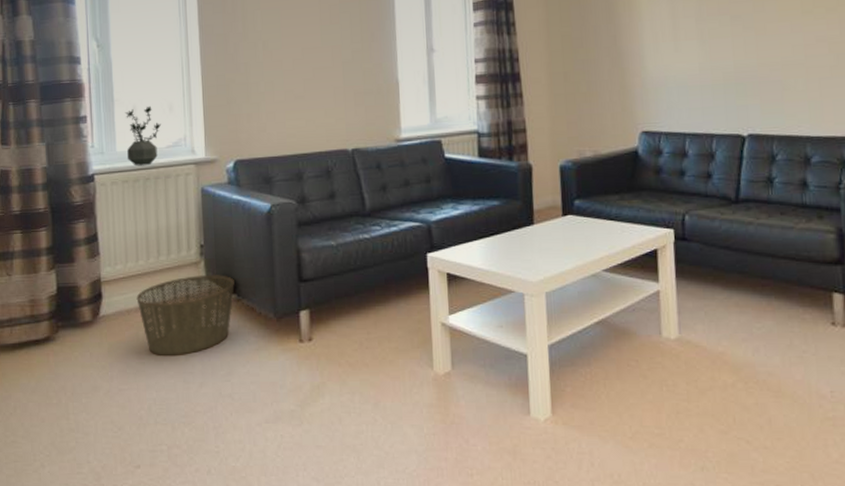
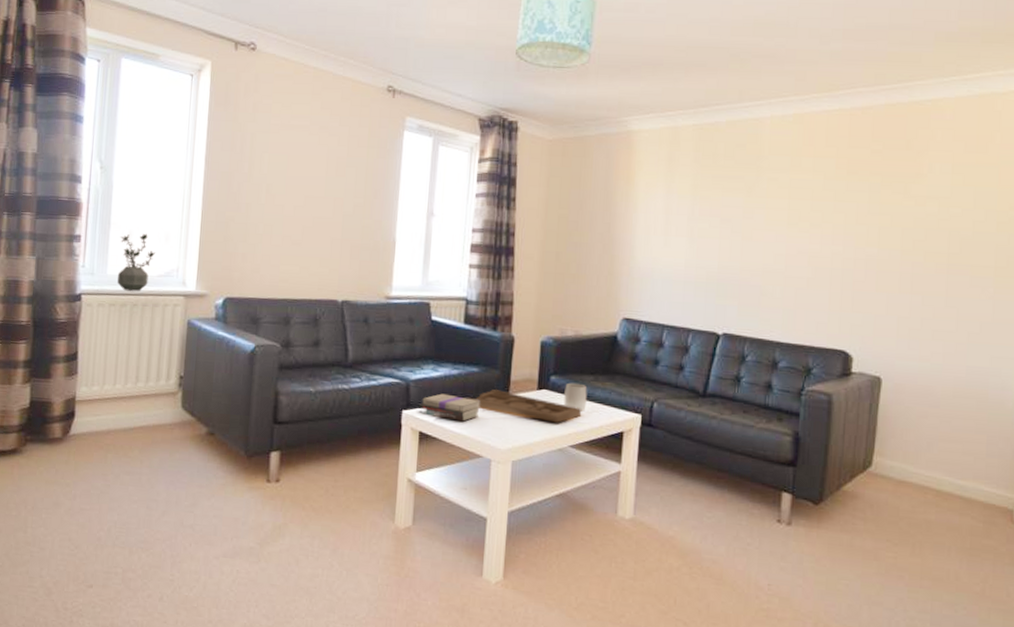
basket: present [136,274,235,355] -> none [109,405,210,482]
books: none [442,231,506,258] -> present [418,393,481,422]
decorative tray: none [490,221,612,248] -> present [466,389,582,423]
mug: none [590,204,615,233] -> present [564,382,587,412]

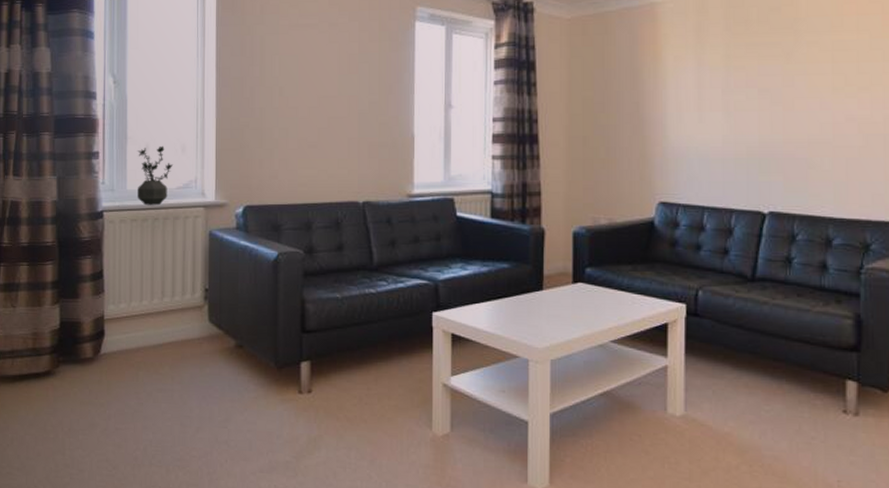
books: present [418,393,481,422] -> none [448,292,513,321]
decorative tray: present [466,389,582,423] -> none [498,286,622,317]
mug: present [564,382,587,412] -> none [601,274,626,304]

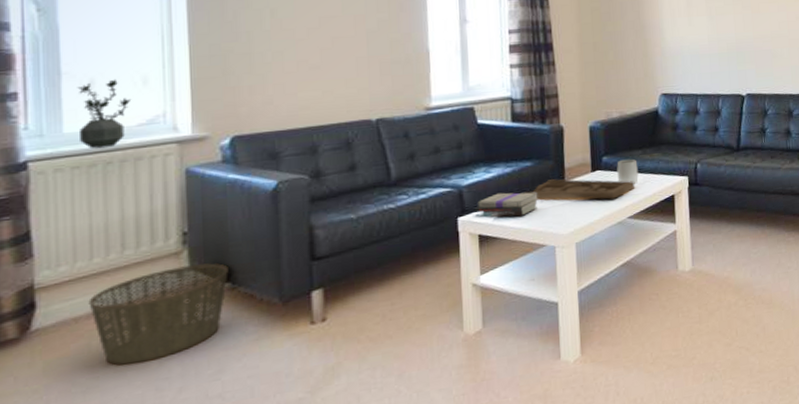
basket: none [138,319,237,399] -> present [88,263,229,366]
books: none [448,292,513,321] -> present [474,192,538,217]
decorative tray: none [498,286,622,317] -> present [523,179,635,200]
mug: none [601,274,626,304] -> present [617,159,639,184]

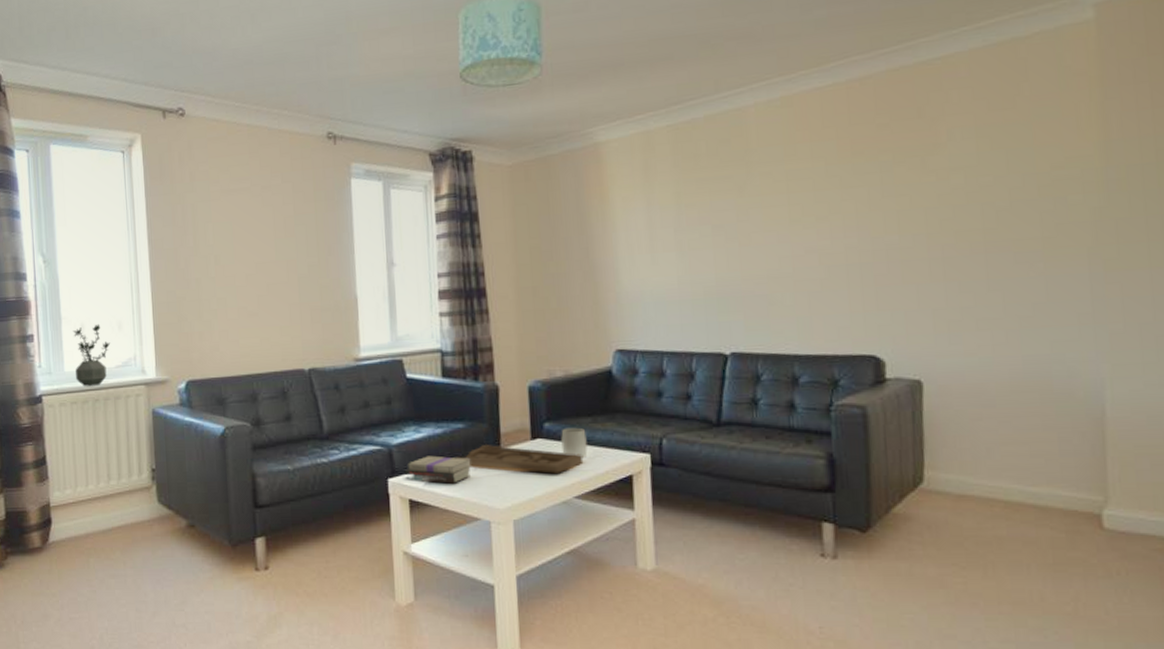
basket: present [88,263,229,366] -> none [86,499,188,583]

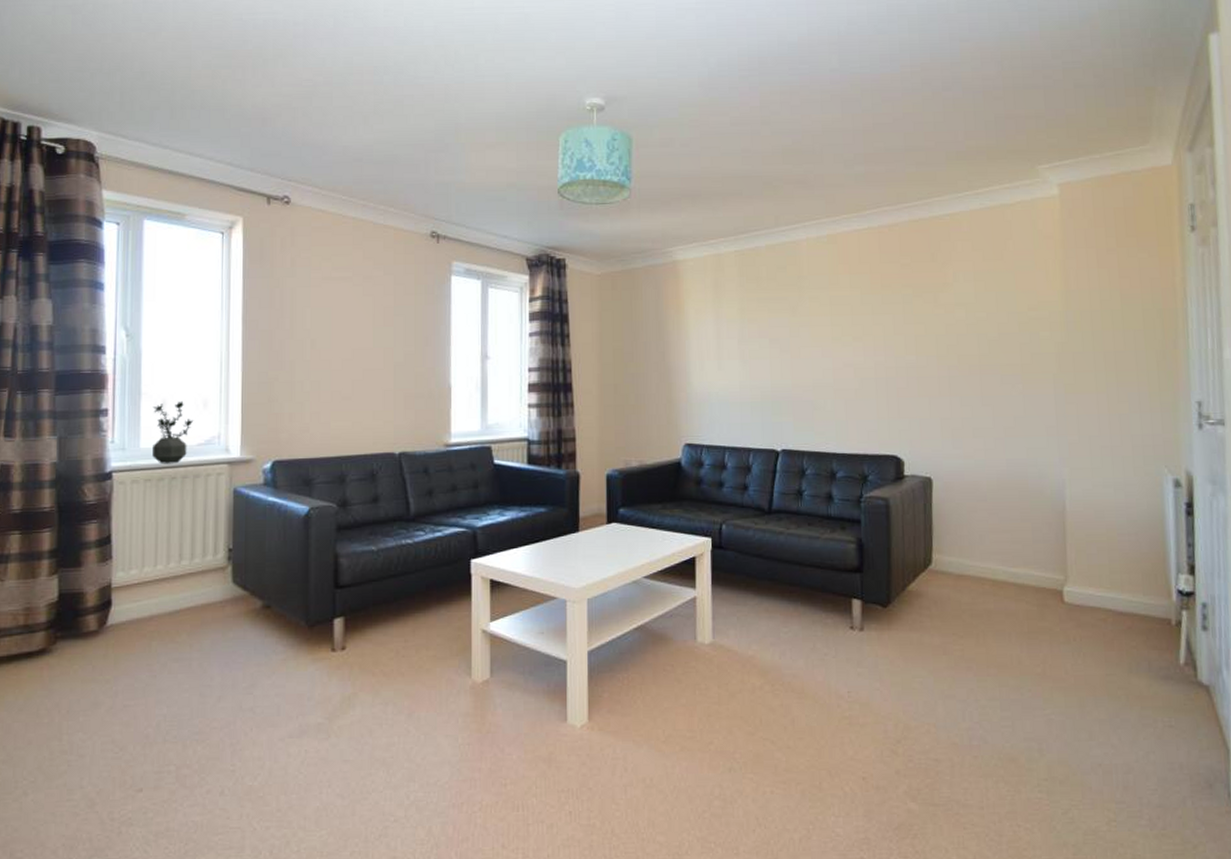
books: present [404,455,471,484] -> none [487,537,551,564]
decorative tray: present [455,445,584,474] -> none [536,528,653,555]
mug: present [561,427,588,458] -> none [634,513,657,541]

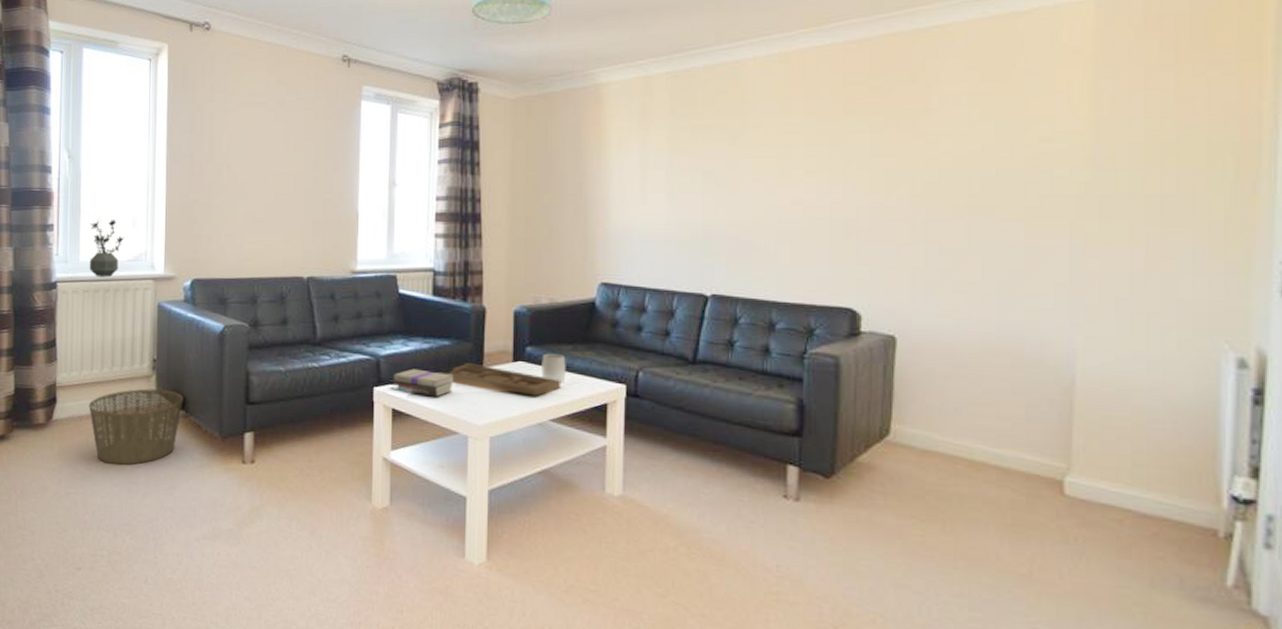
basket: none [151,579,264,668] -> present [89,388,183,465]
books: none [487,537,551,564] -> present [389,368,454,397]
decorative tray: none [536,528,653,555] -> present [439,363,561,396]
mug: none [634,513,657,541] -> present [541,353,566,383]

